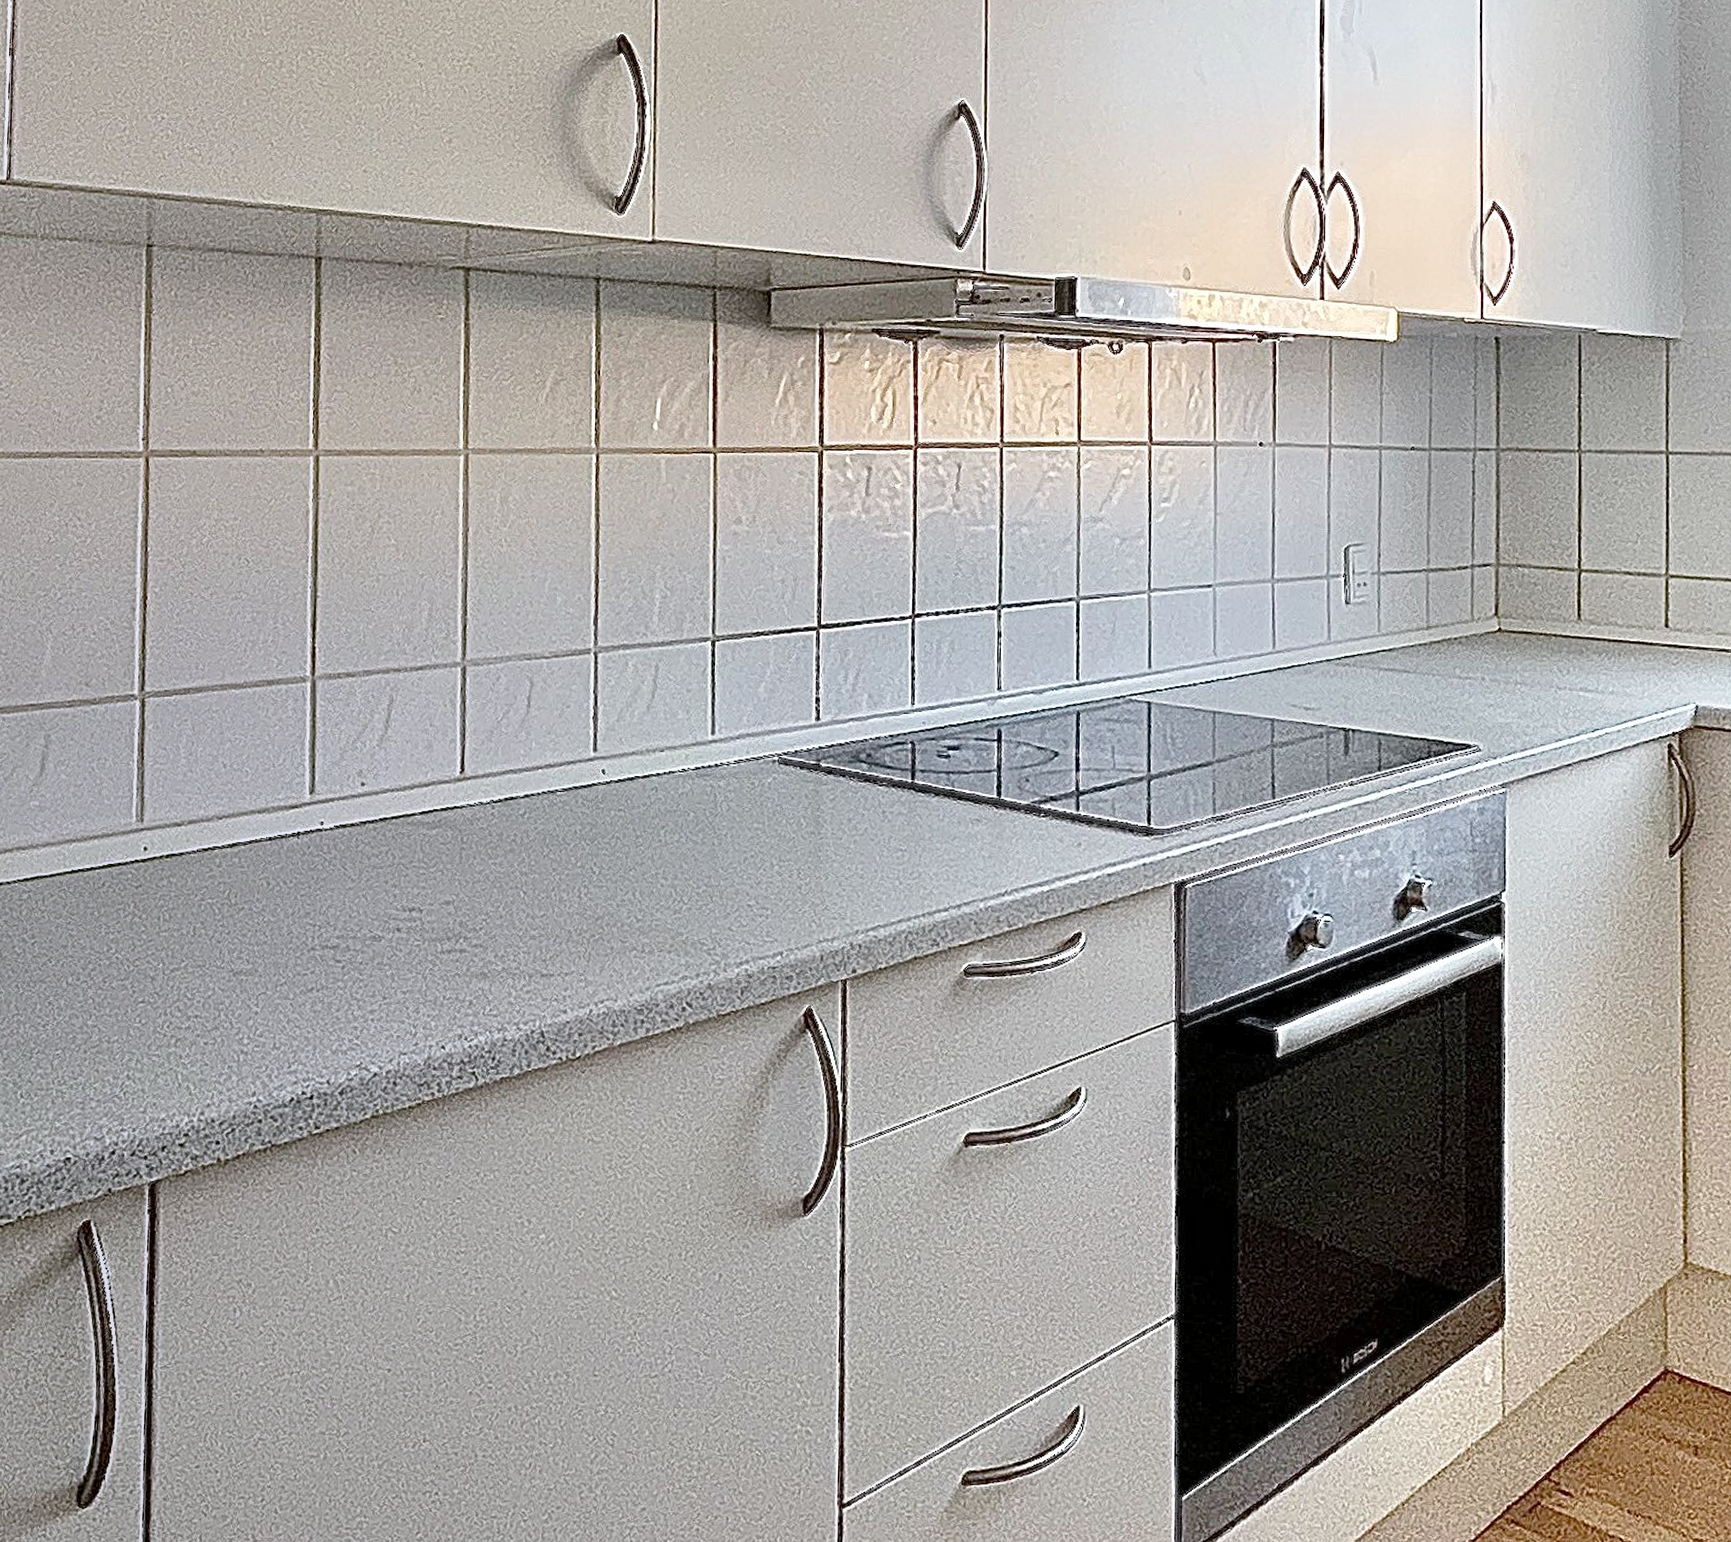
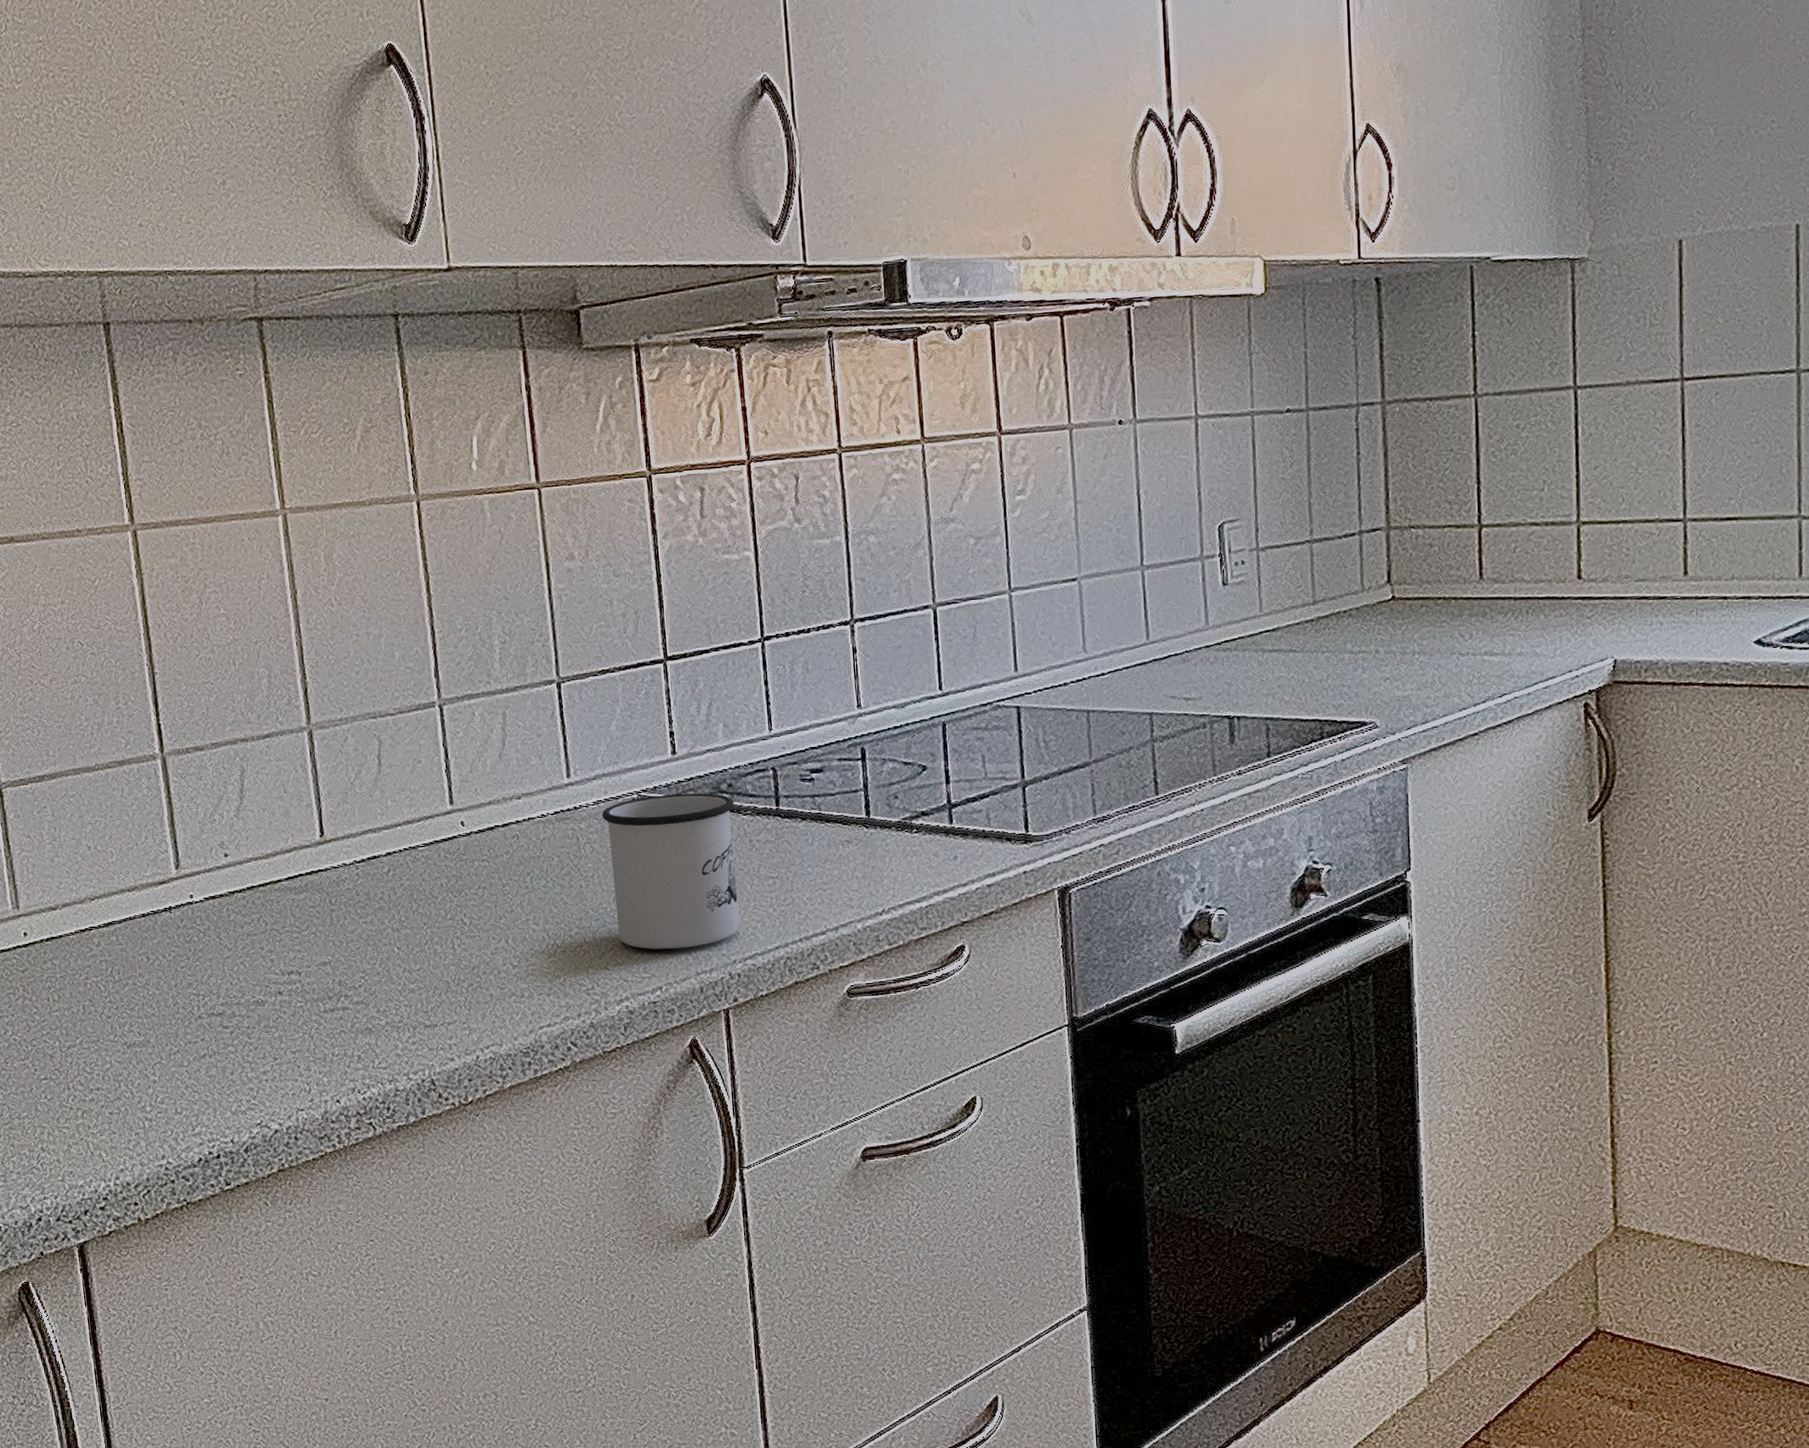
mug: none [741,759,872,914] -> present [601,793,740,950]

